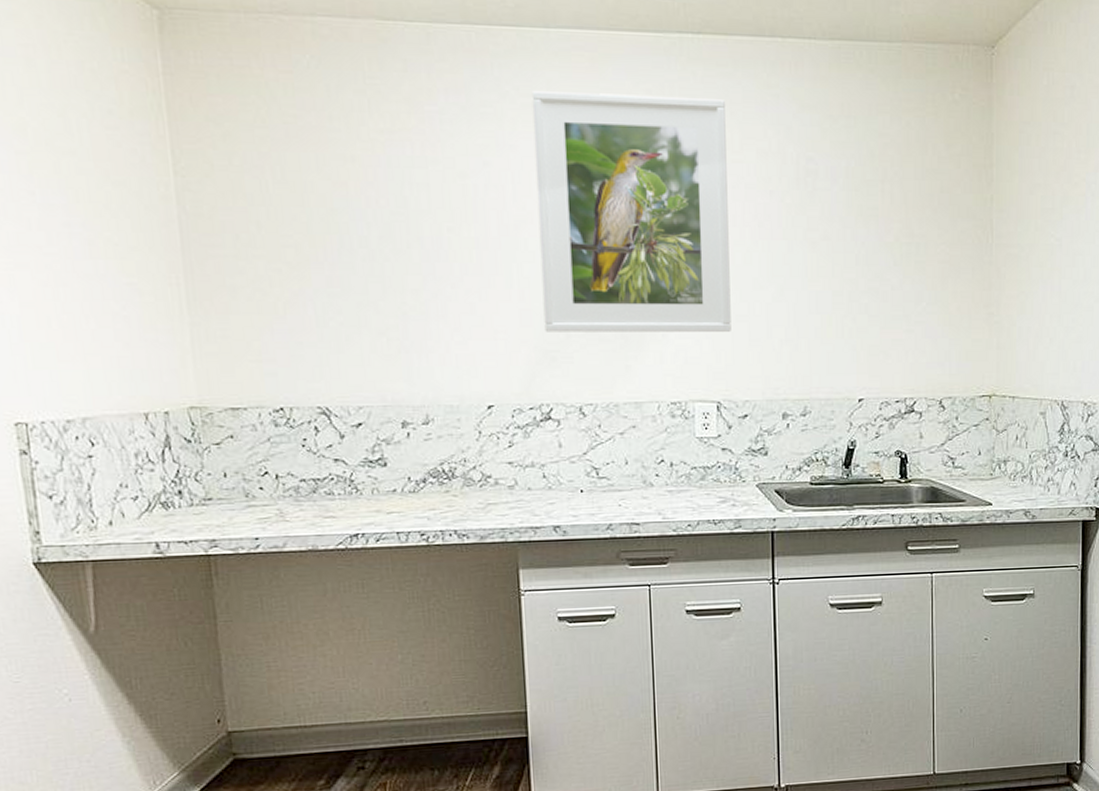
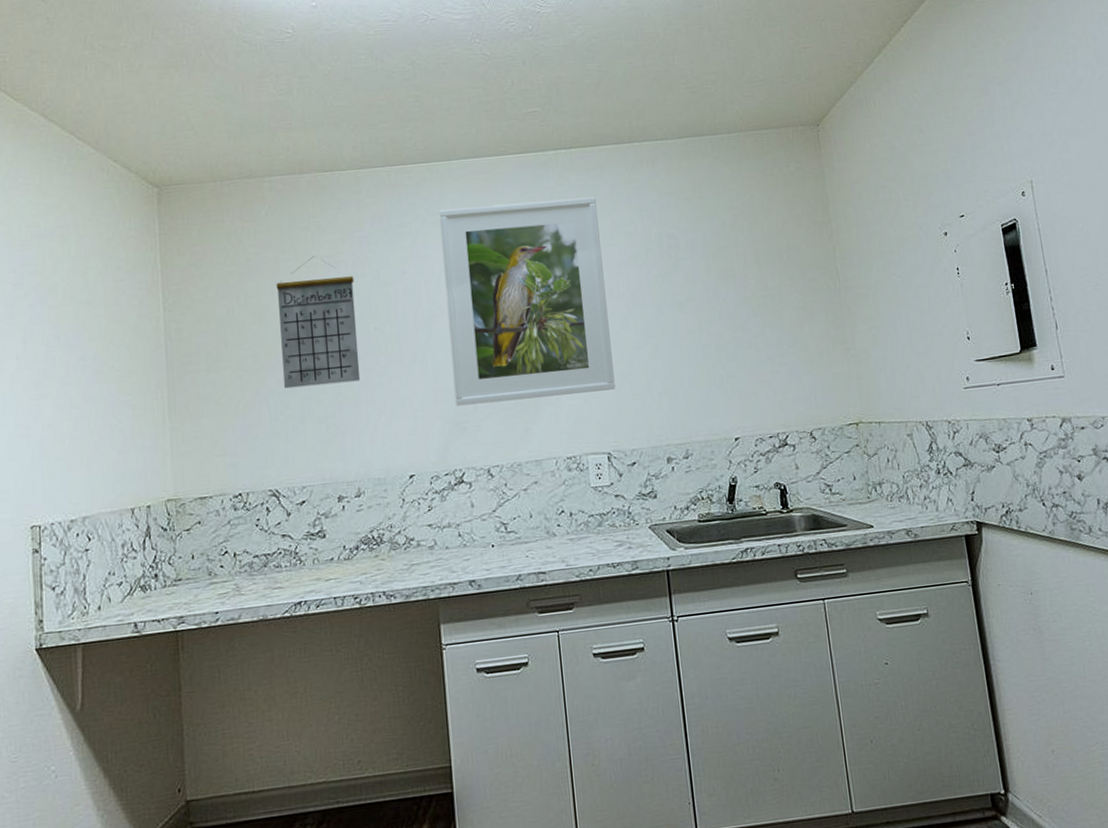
calendar: none [322,128,430,290] -> present [276,256,361,389]

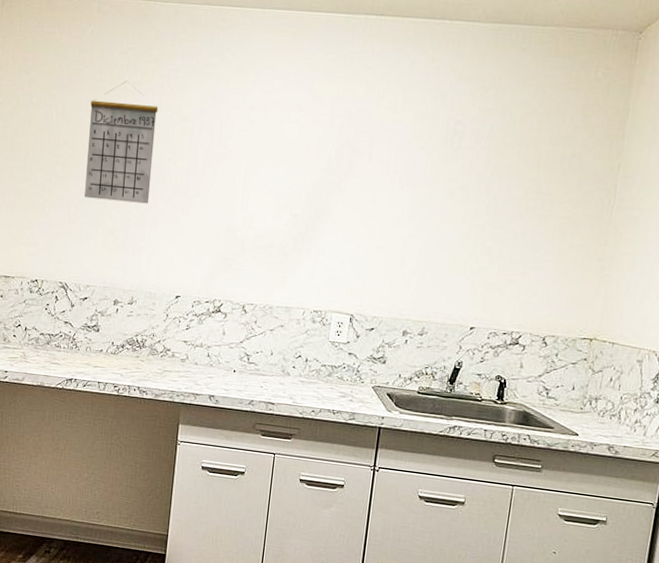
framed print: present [439,197,616,406] -> none [226,57,395,259]

